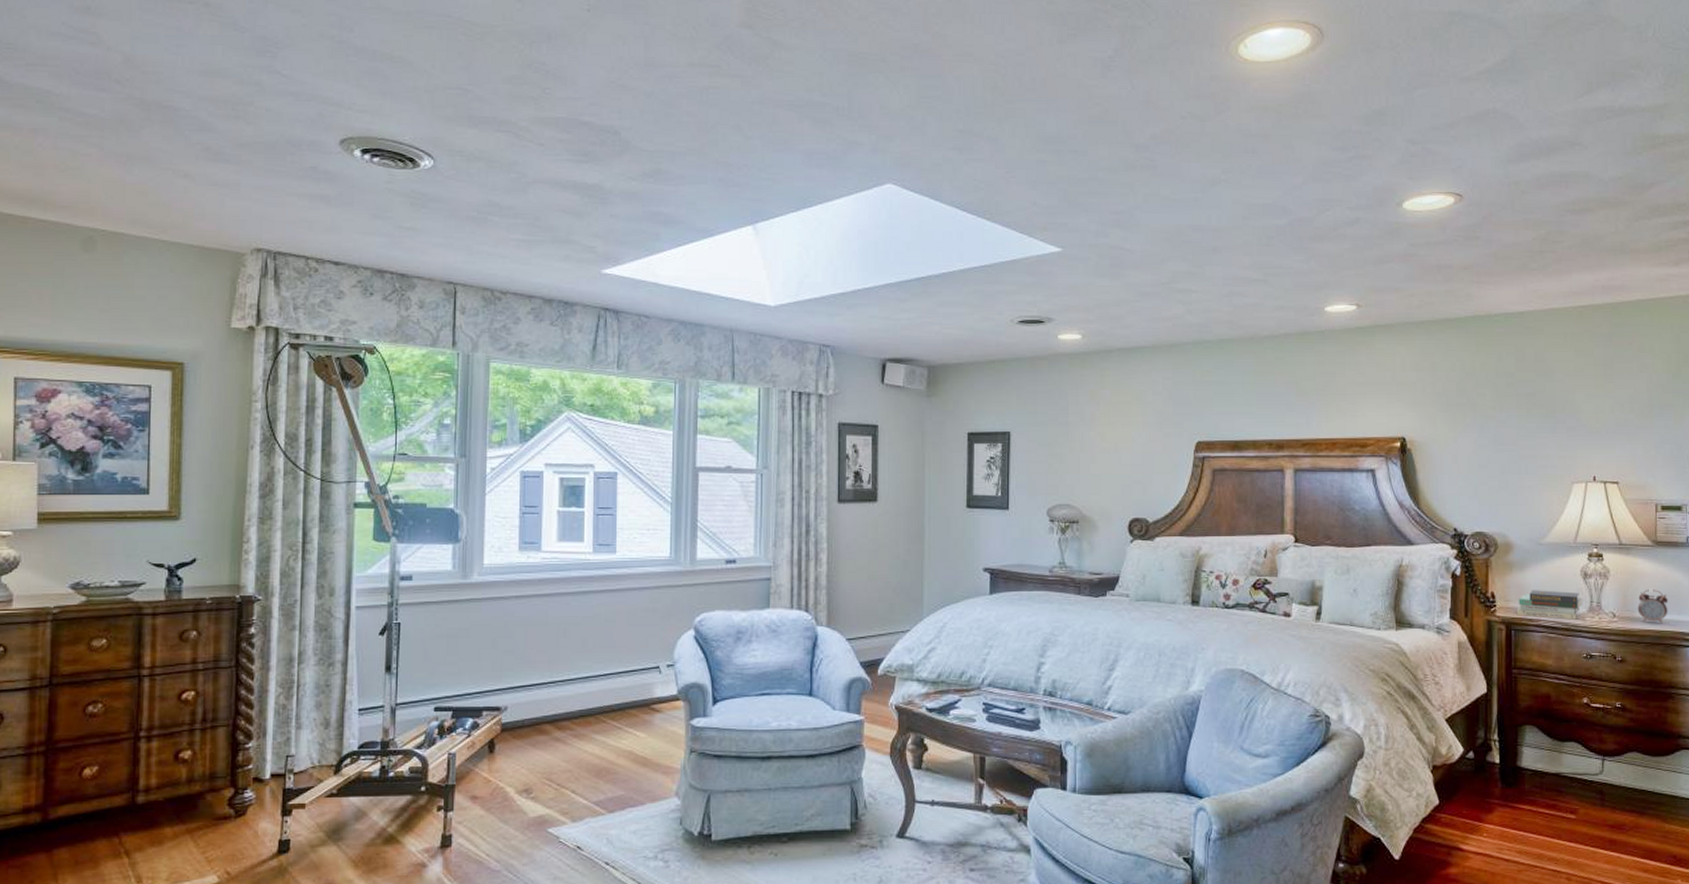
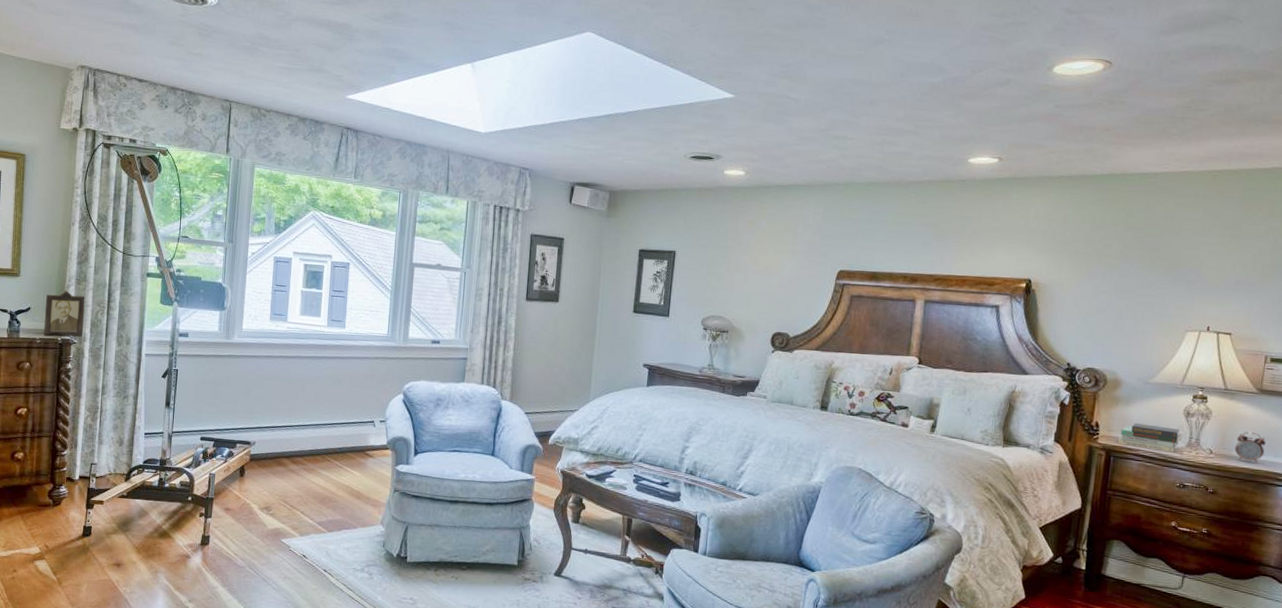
photo frame: none [215,532,272,594] -> present [43,290,85,338]

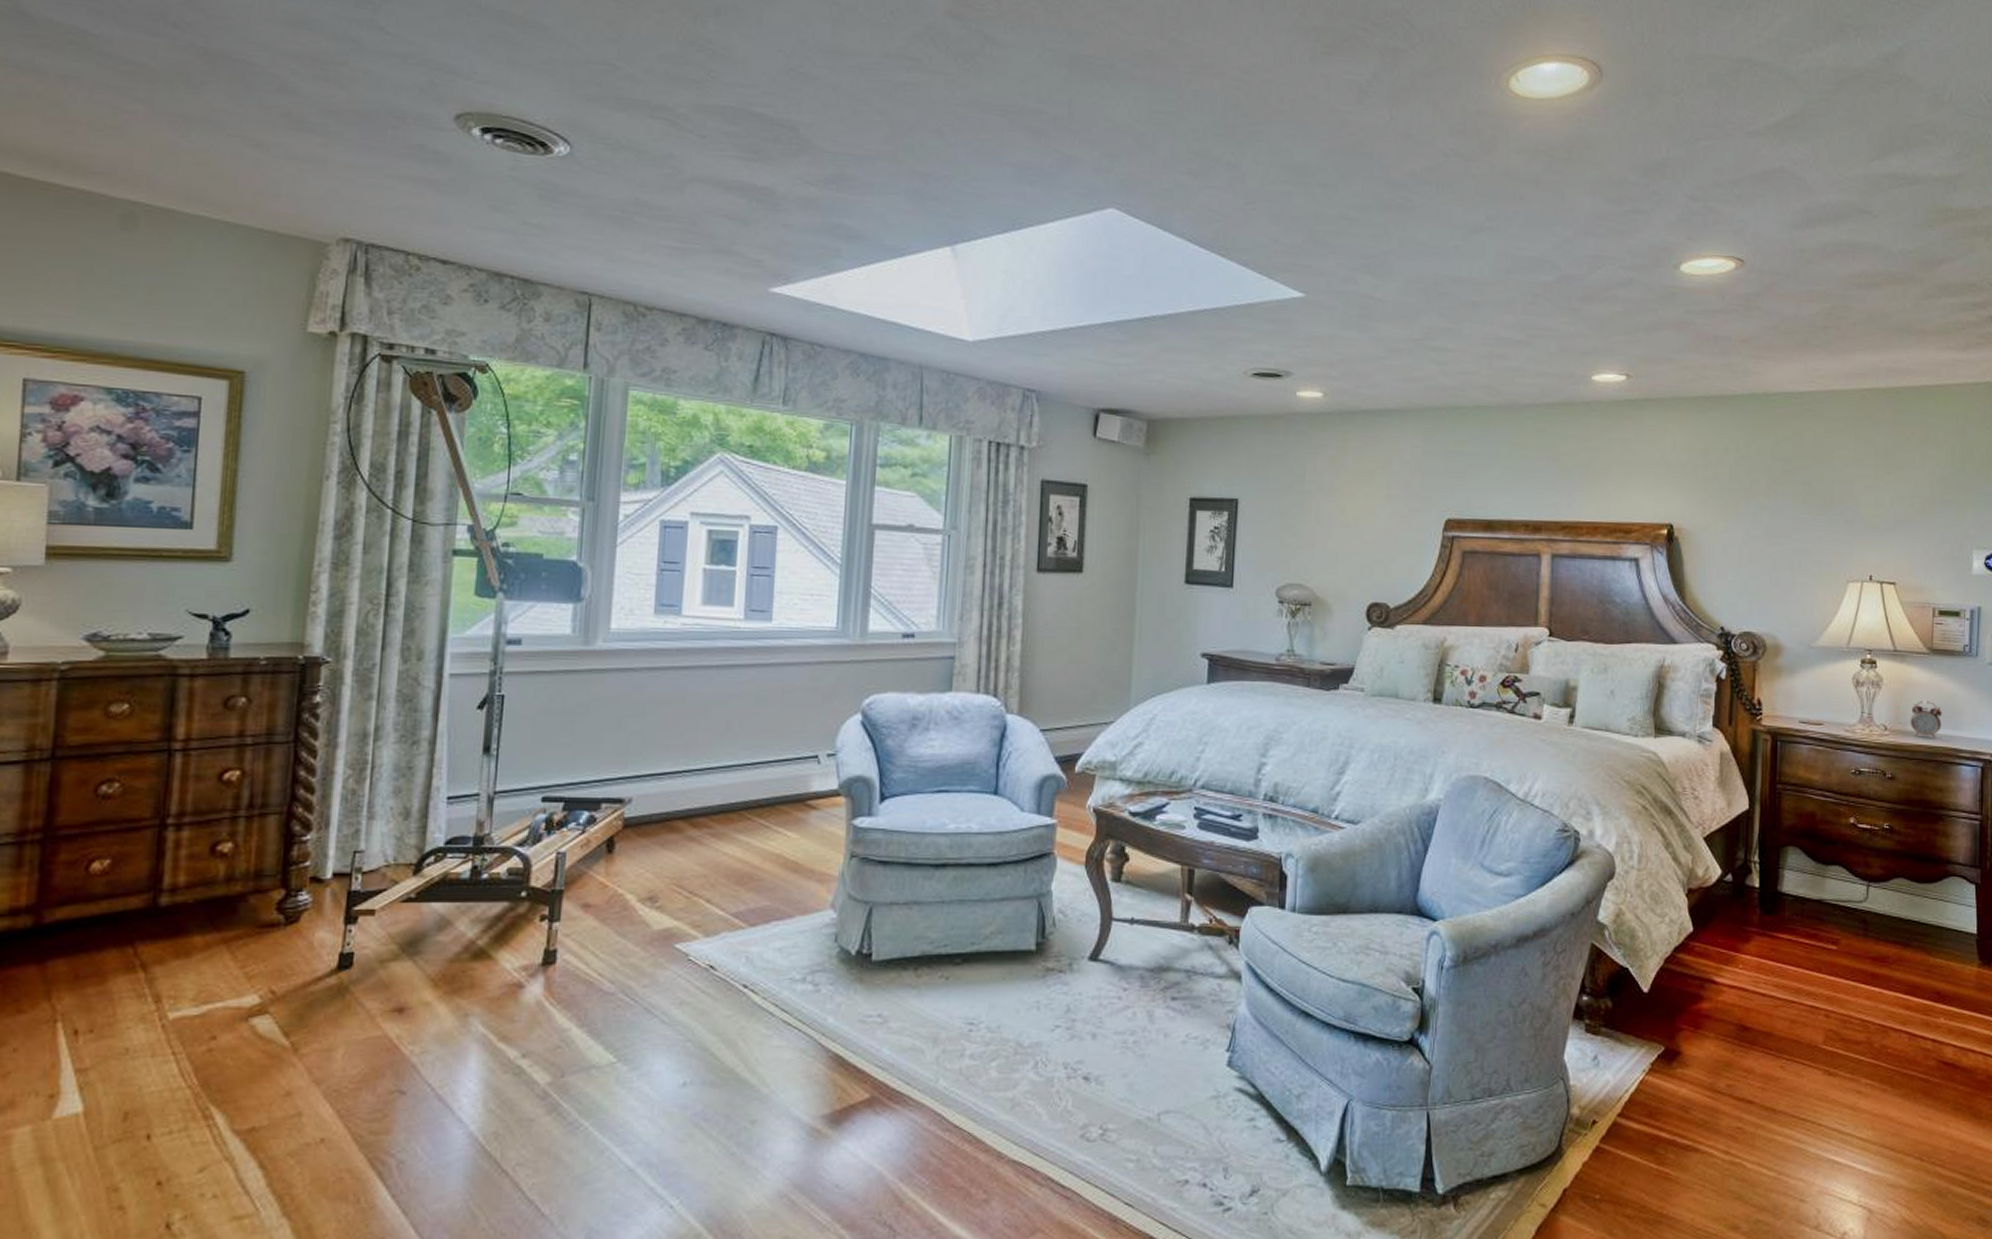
photo frame: present [43,290,85,338] -> none [272,580,347,654]
books: present [1117,423,1183,453] -> none [1783,698,1854,732]

